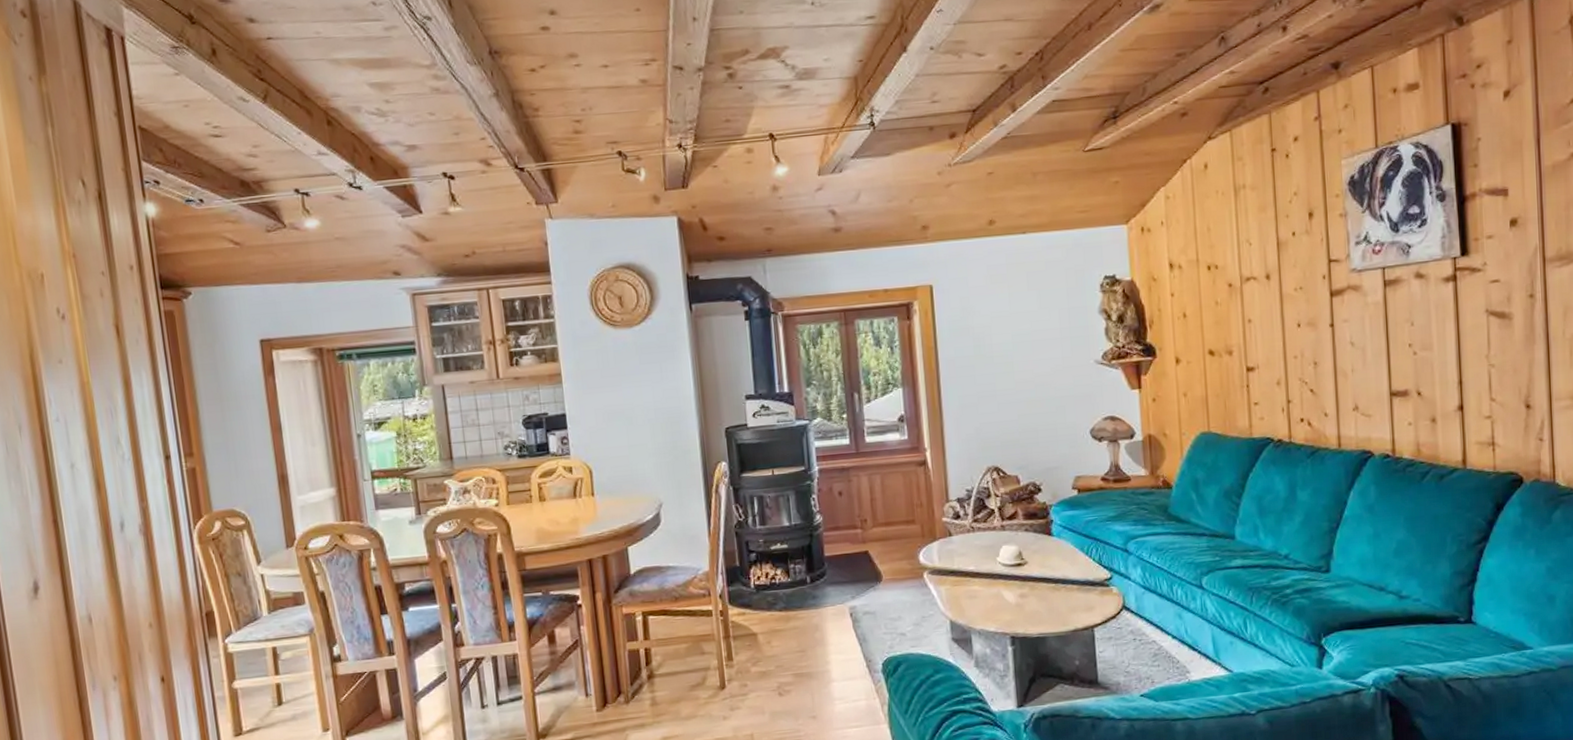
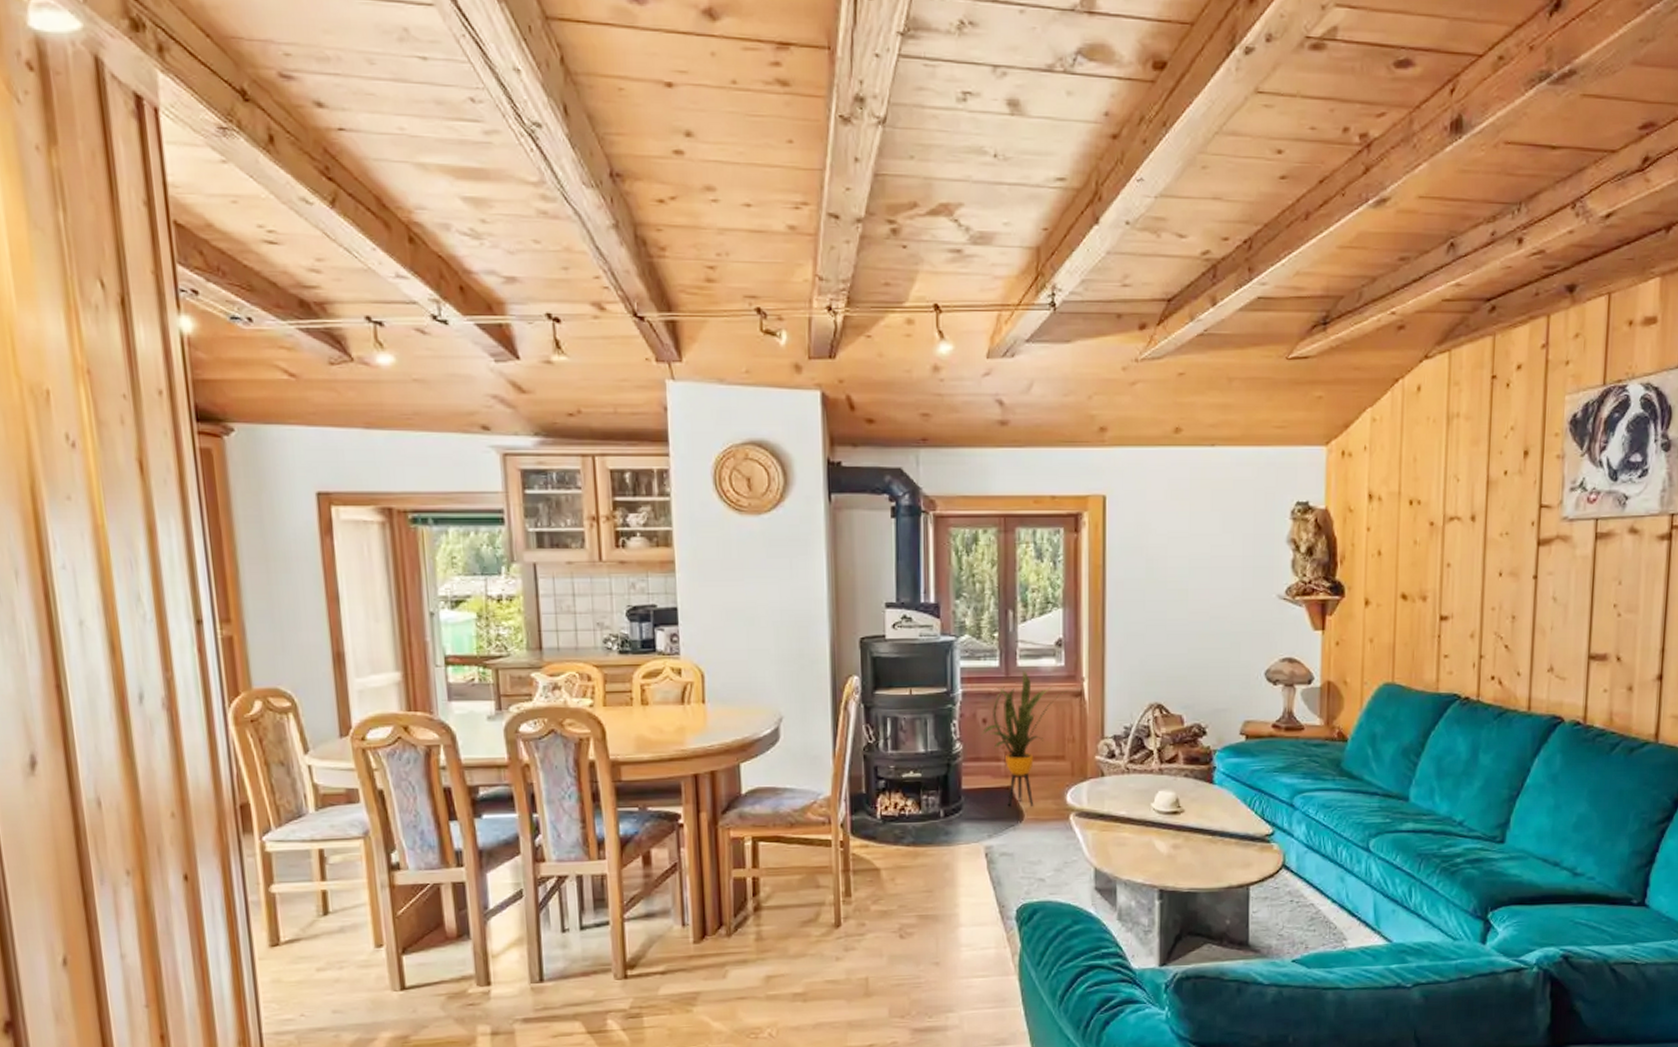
house plant: none [838,446,913,570] -> present [981,671,1068,807]

